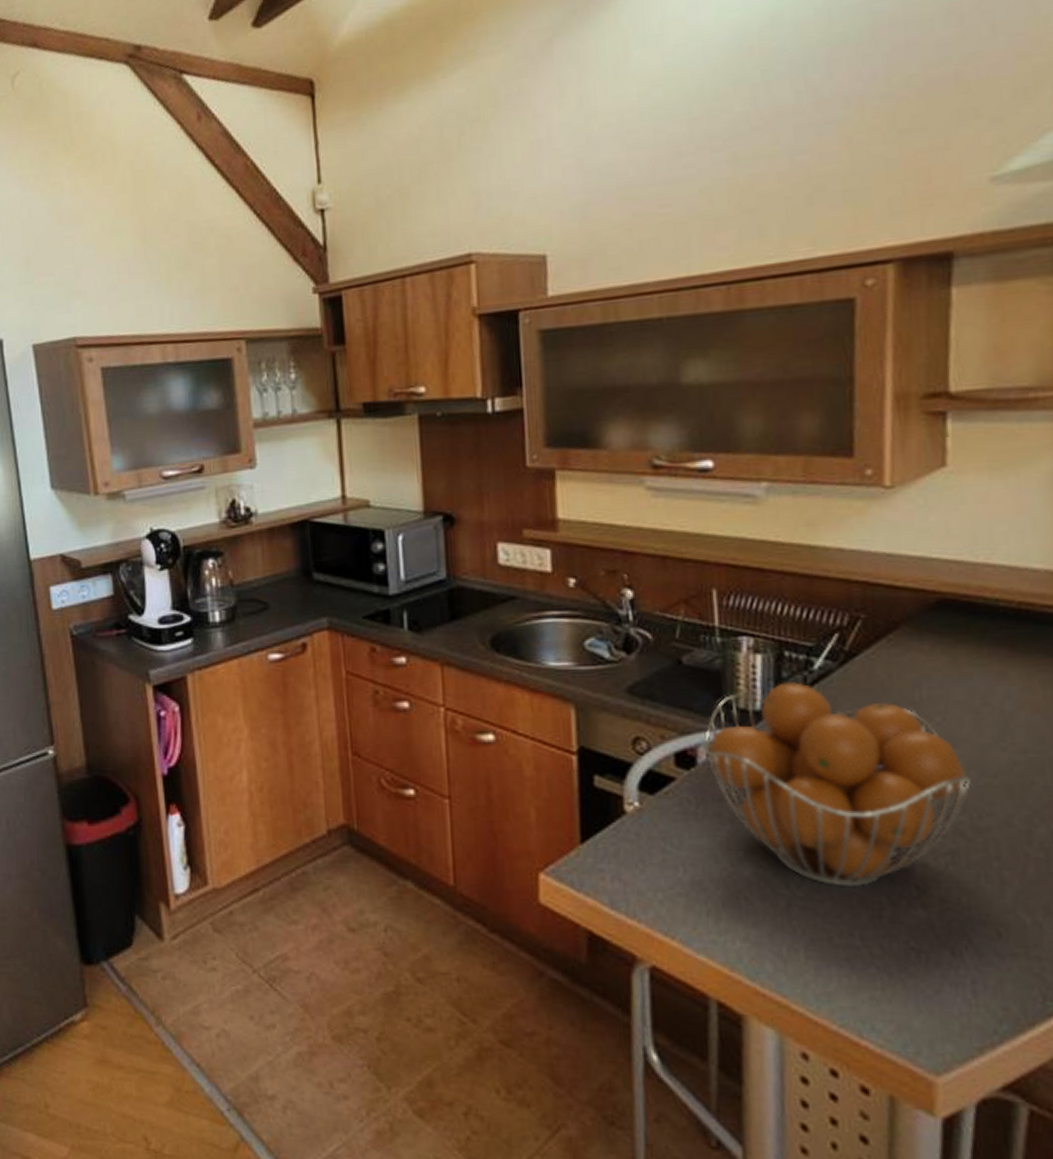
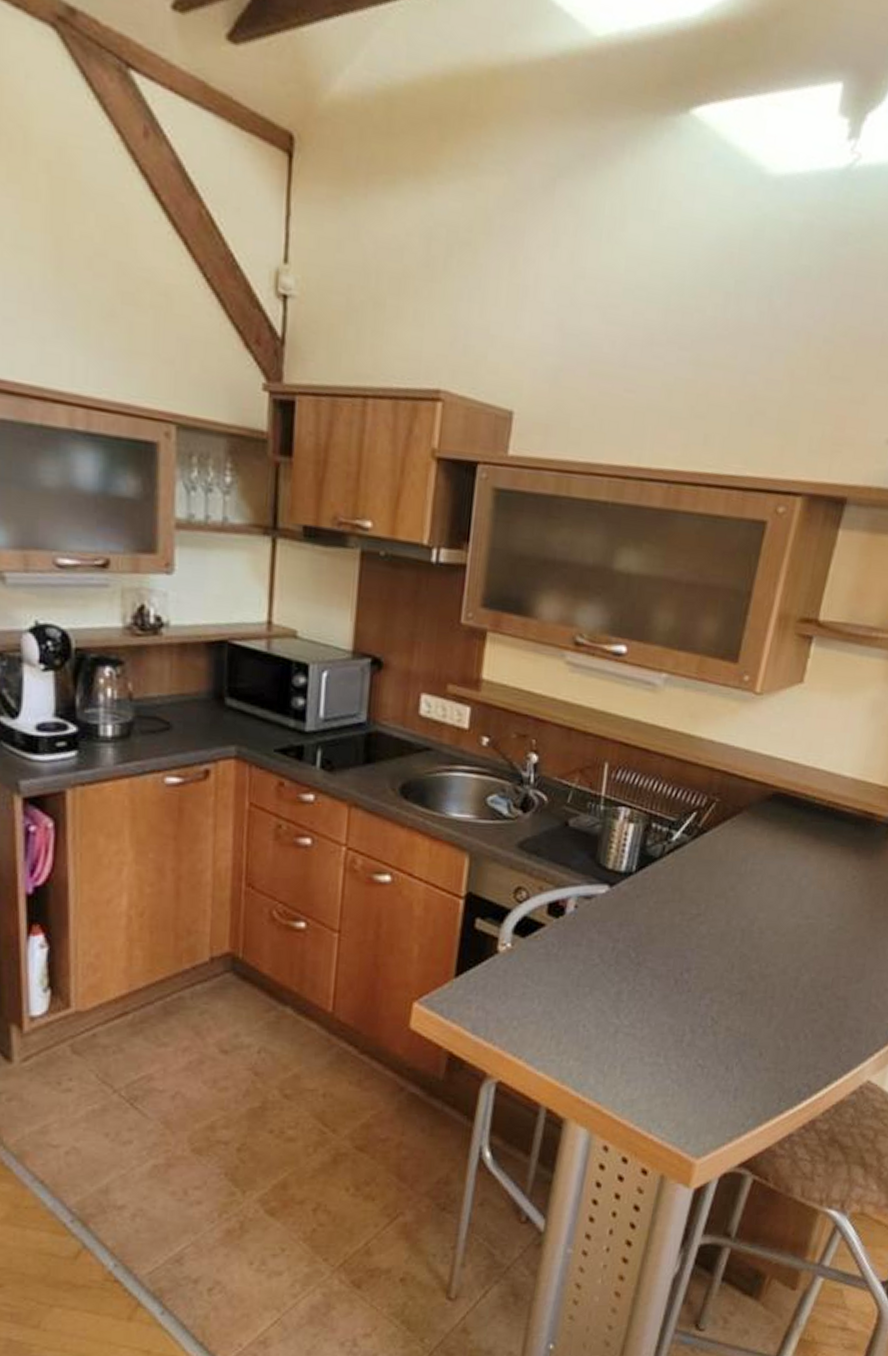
fruit basket: present [703,682,971,888] -> none [573,849,767,1019]

